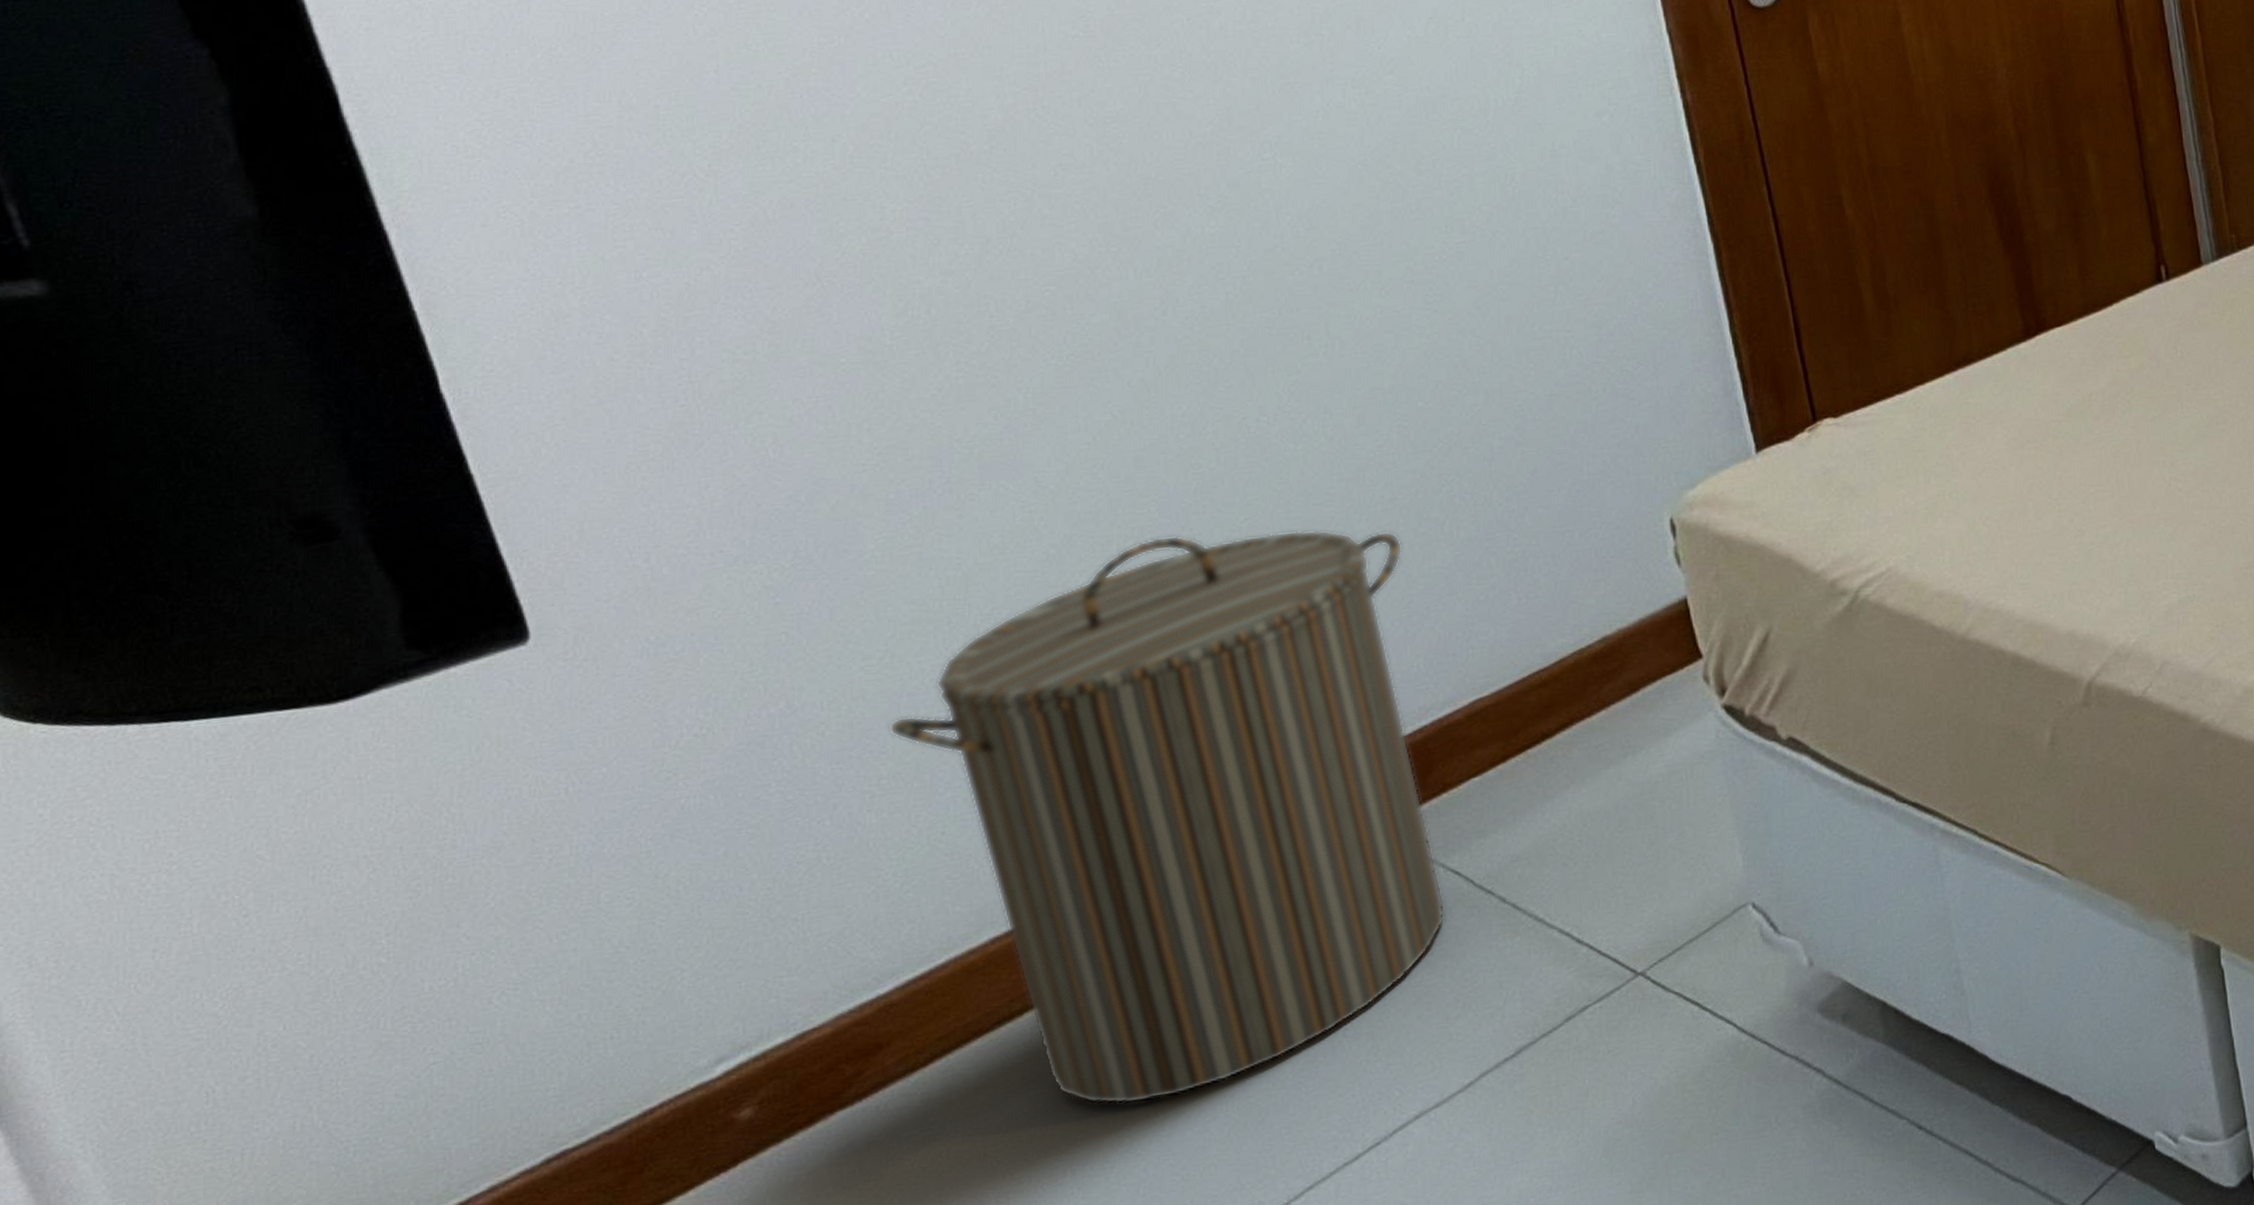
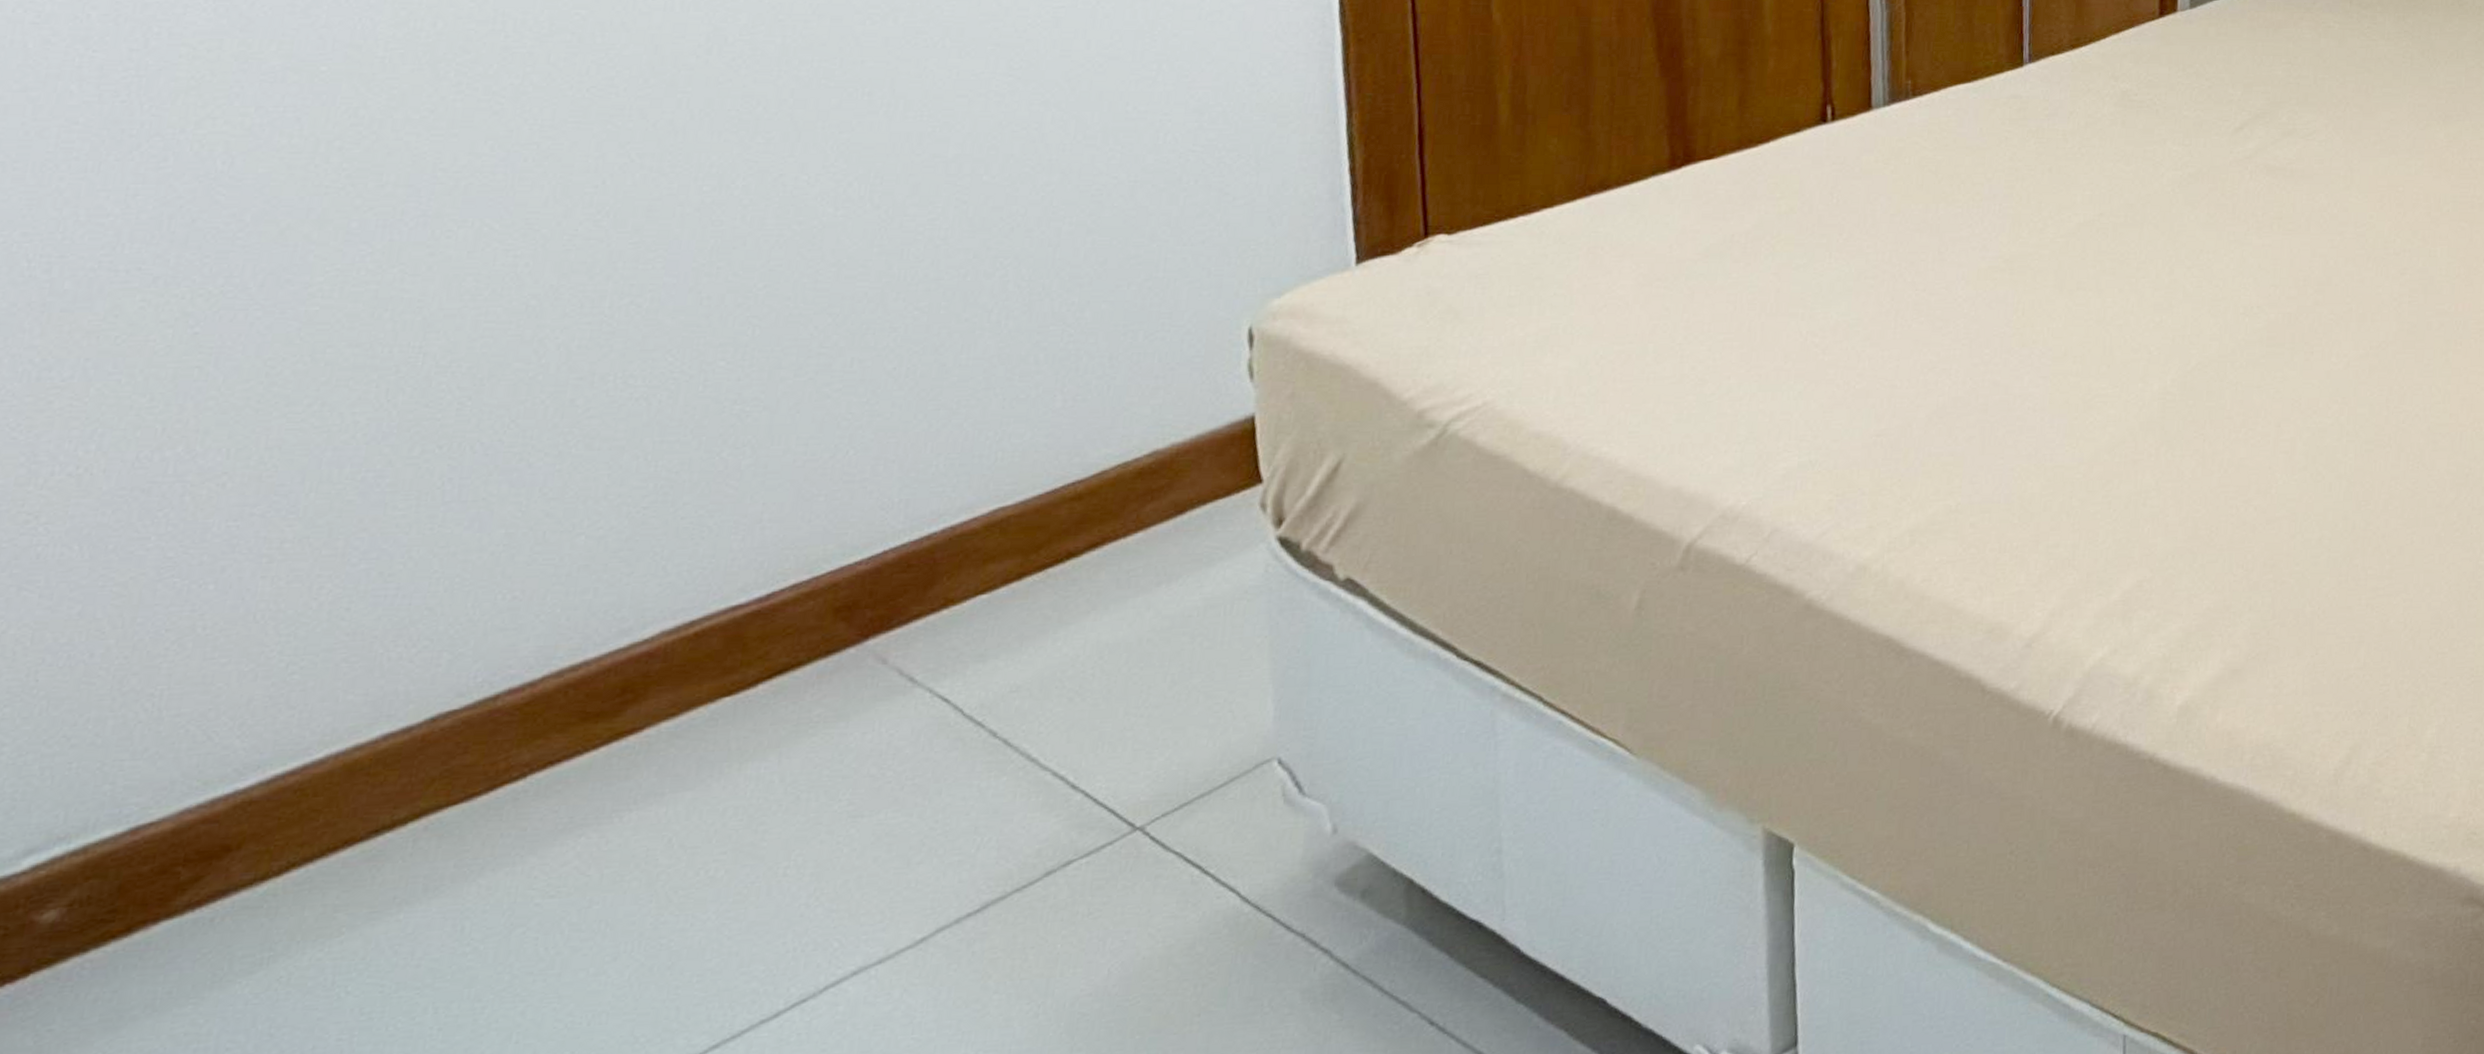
laundry hamper: present [889,530,1445,1105] -> none [304,297,941,936]

